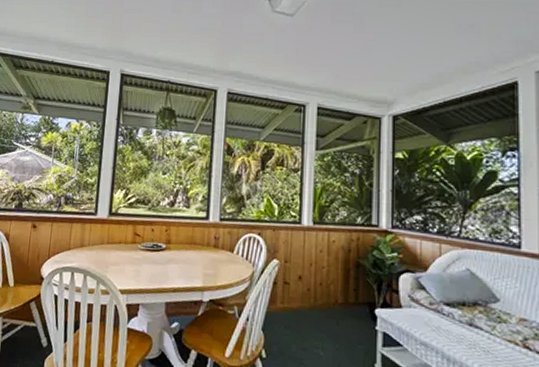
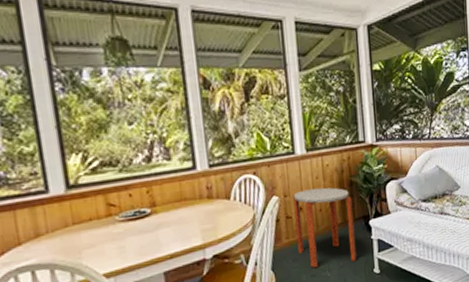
side table: none [292,260,357,348] -> present [293,187,357,268]

